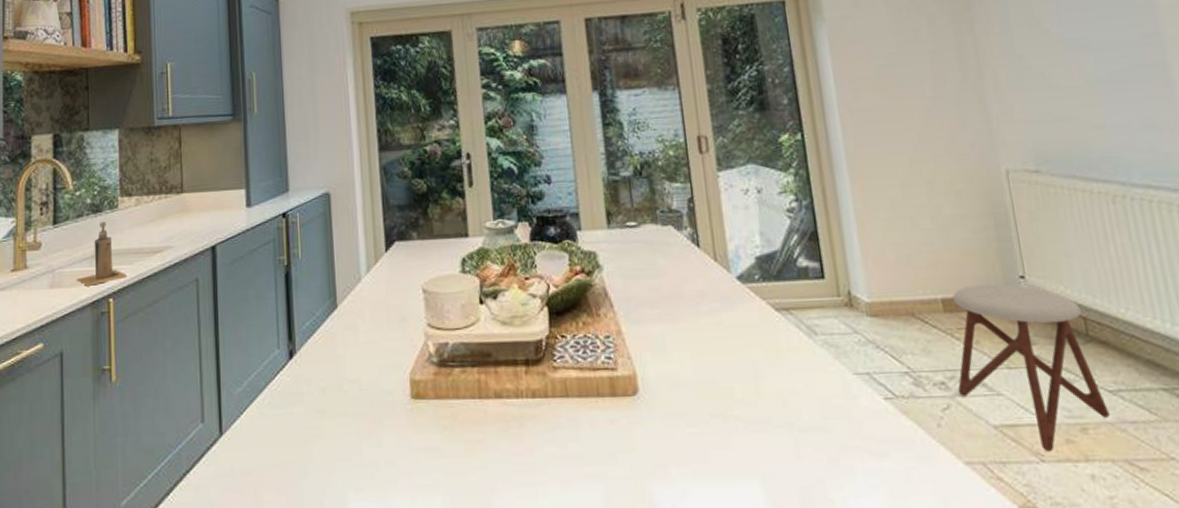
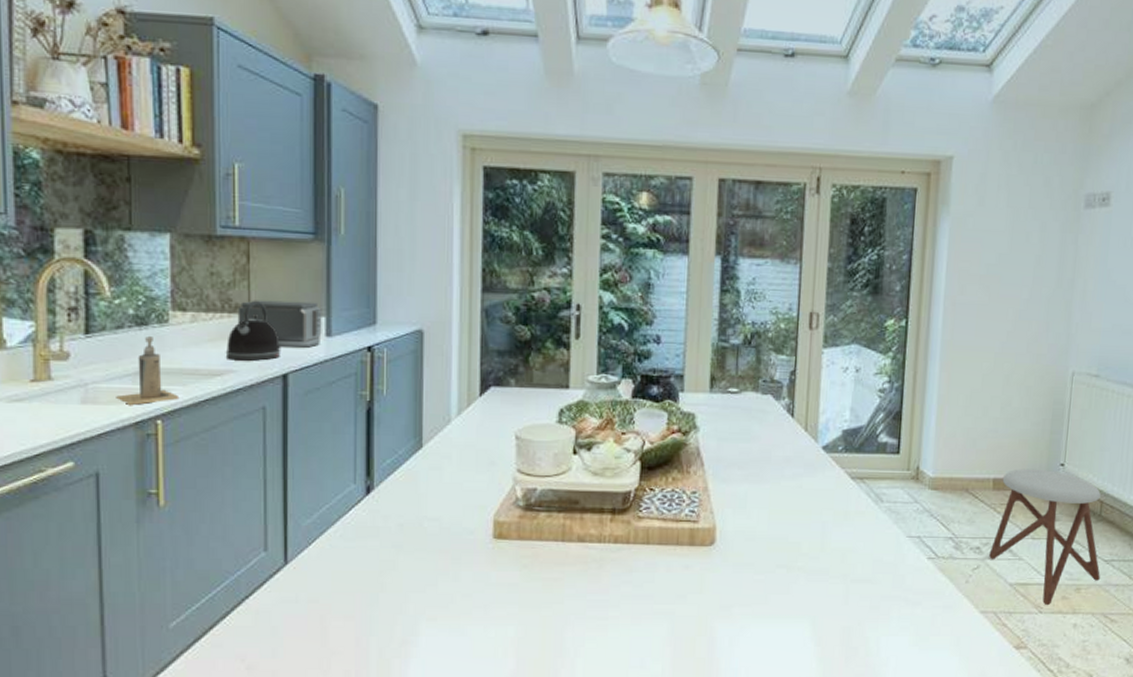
kettle: none [163,179,210,237] -> present [225,300,281,361]
toaster: none [172,176,243,222] -> present [237,300,322,349]

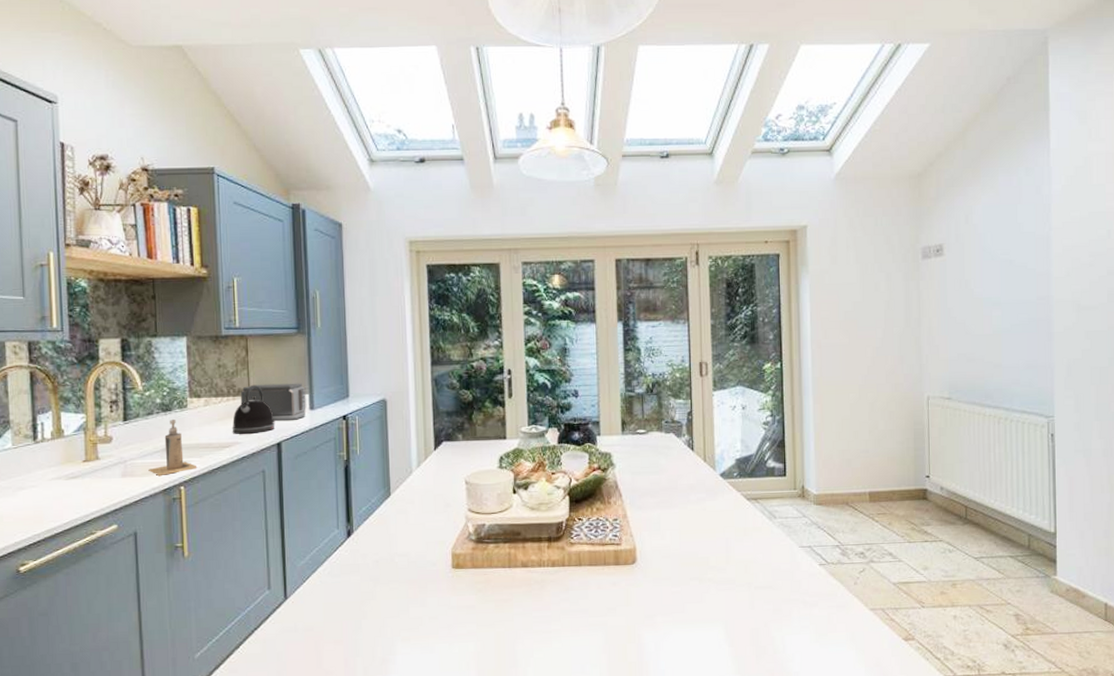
stool: present [989,468,1101,606] -> none [872,481,972,601]

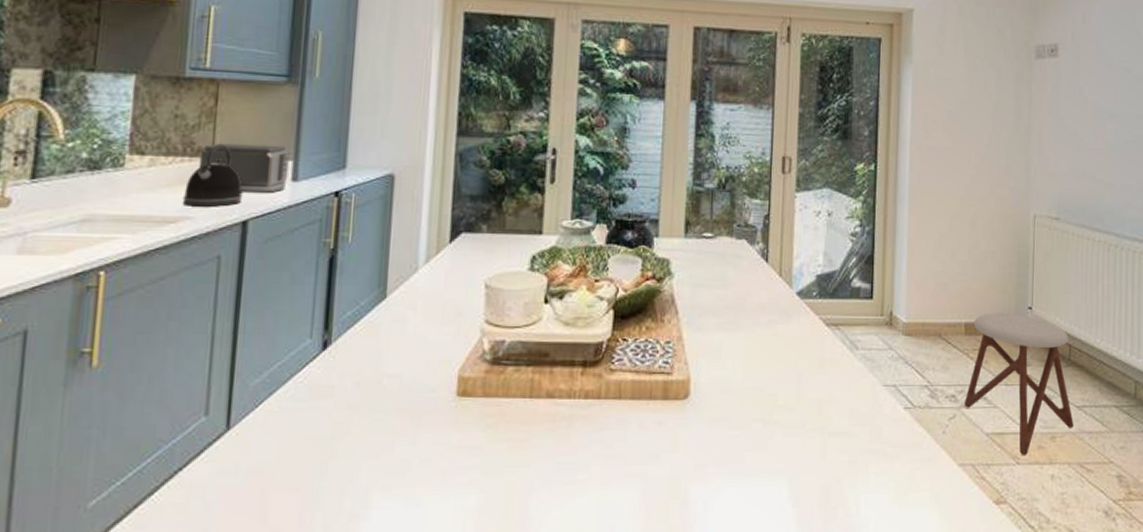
soap dispenser: present [148,420,198,476] -> none [57,181,128,255]
stool: none [872,481,972,601] -> present [964,312,1074,456]

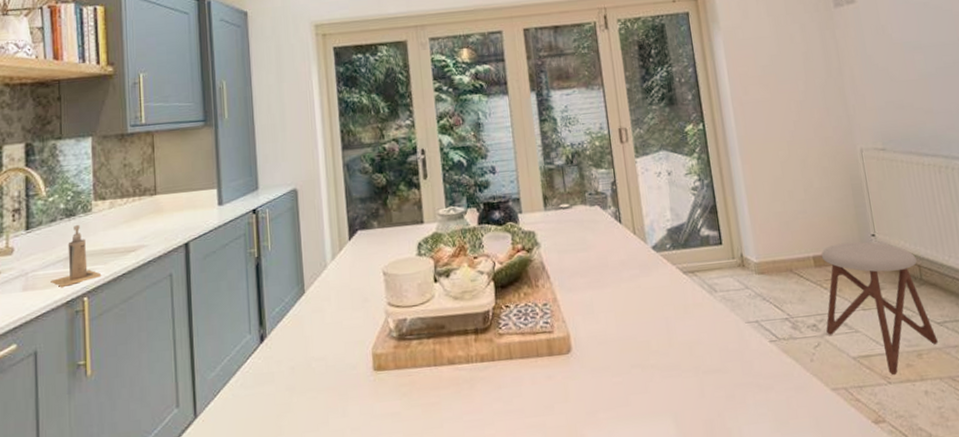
soap dispenser: none [57,181,128,255] -> present [50,225,102,287]
kettle: present [182,143,243,207] -> none [137,182,183,237]
toaster: present [199,143,290,194] -> none [146,177,215,221]

